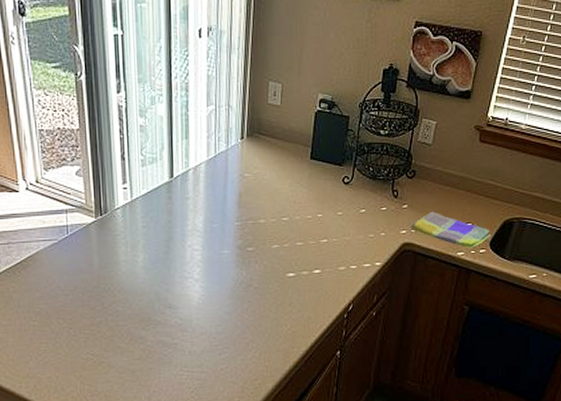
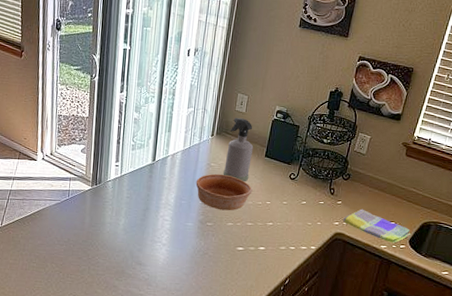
bowl: none [228,186,299,231] -> present [196,173,253,211]
spray bottle: none [260,113,295,193] -> present [223,118,254,182]

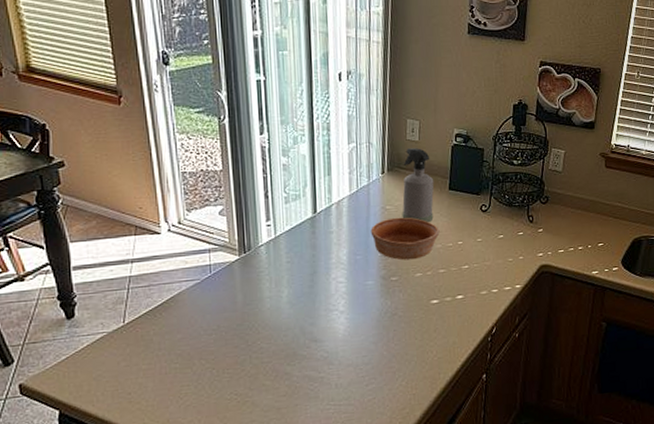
dish towel: present [343,209,411,244] -> none [547,233,623,267]

